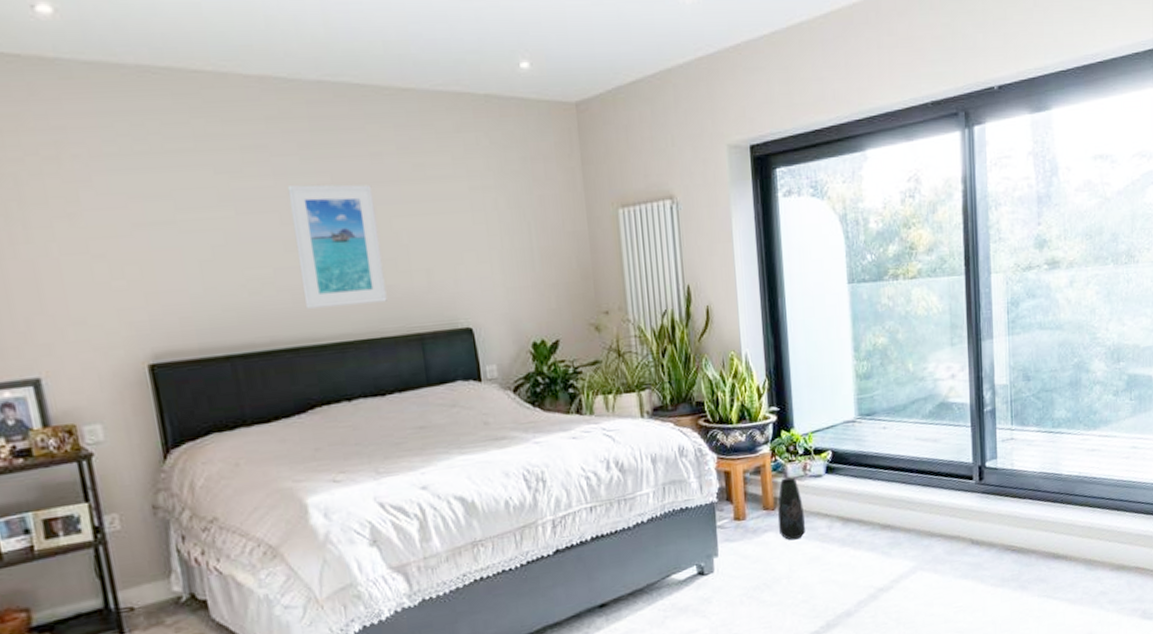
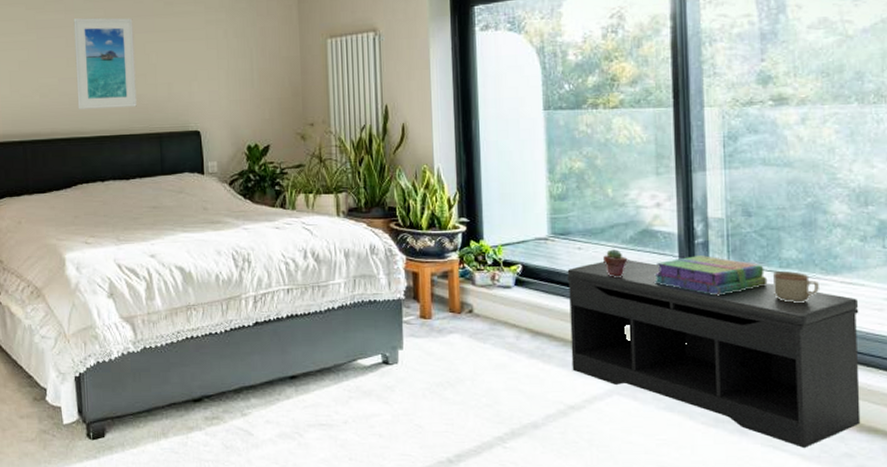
vase: present [777,477,806,541] -> none [463,285,493,345]
bench: none [874,434,1112,593] -> present [567,260,861,448]
potted succulent: none [906,425,928,454] -> present [603,249,628,277]
stack of books: none [949,423,1043,461] -> present [653,255,768,296]
mug: none [1048,430,1083,460] -> present [773,271,819,303]

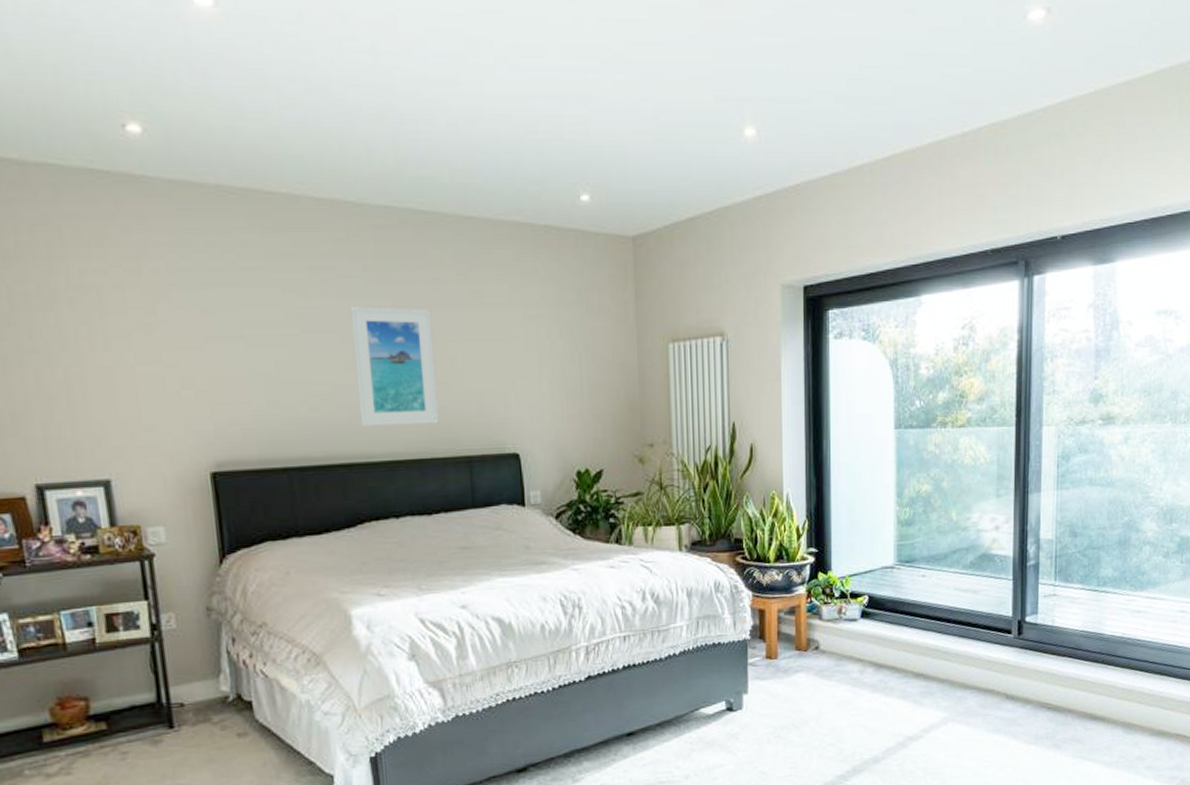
bench: present [567,260,861,448] -> none [911,585,1159,756]
potted succulent: present [603,249,628,277] -> none [945,575,967,604]
stack of books: present [653,255,768,296] -> none [989,577,1087,617]
mug: present [773,271,819,303] -> none [1091,589,1128,620]

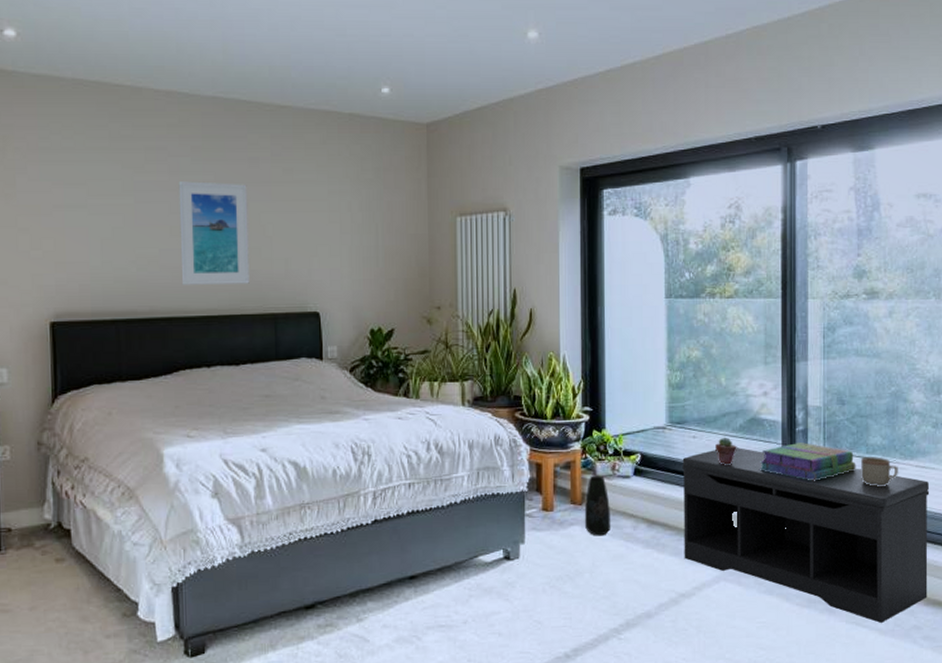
vase: none [809,619,838,683] -> present [584,475,611,536]
bench: none [911,585,1159,756] -> present [682,447,930,623]
potted succulent: none [945,575,967,604] -> present [715,437,737,465]
stack of books: none [989,577,1087,617] -> present [759,442,856,481]
mug: none [1091,589,1128,620] -> present [861,457,898,486]

